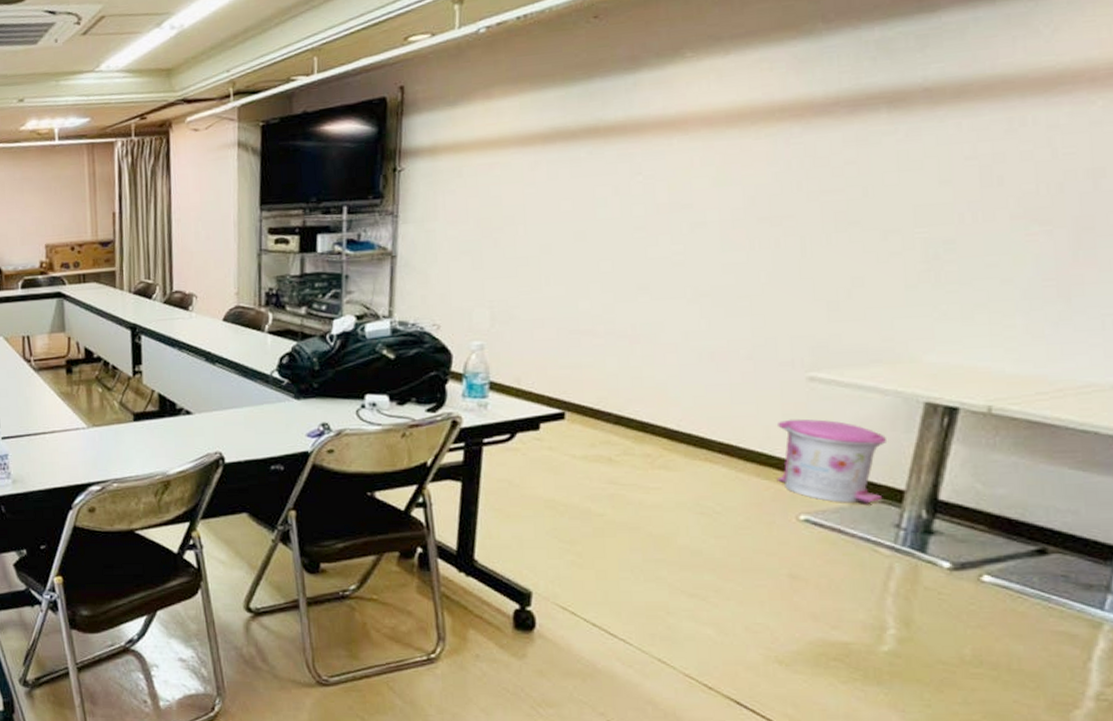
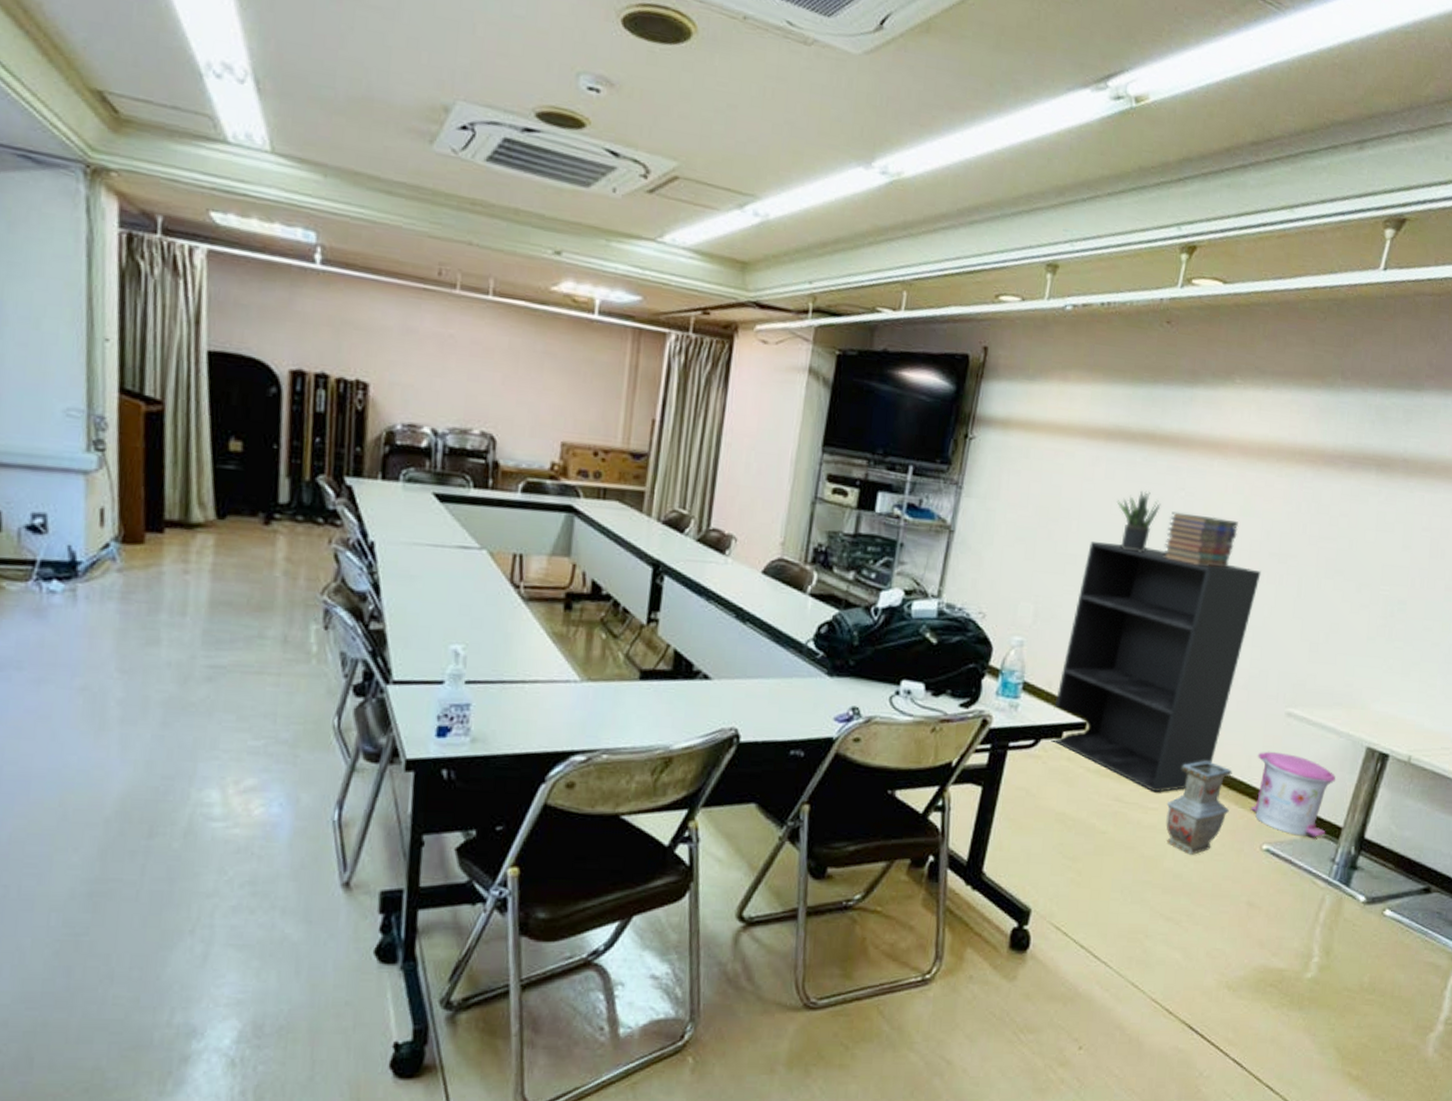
bookshelf: none [526,236,750,472] -> present [1052,542,1261,793]
potted plant: none [564,183,616,244] -> present [1117,490,1161,553]
book stack: none [626,193,715,245] -> present [1163,511,1239,568]
vase: none [672,435,750,531] -> present [1166,760,1232,855]

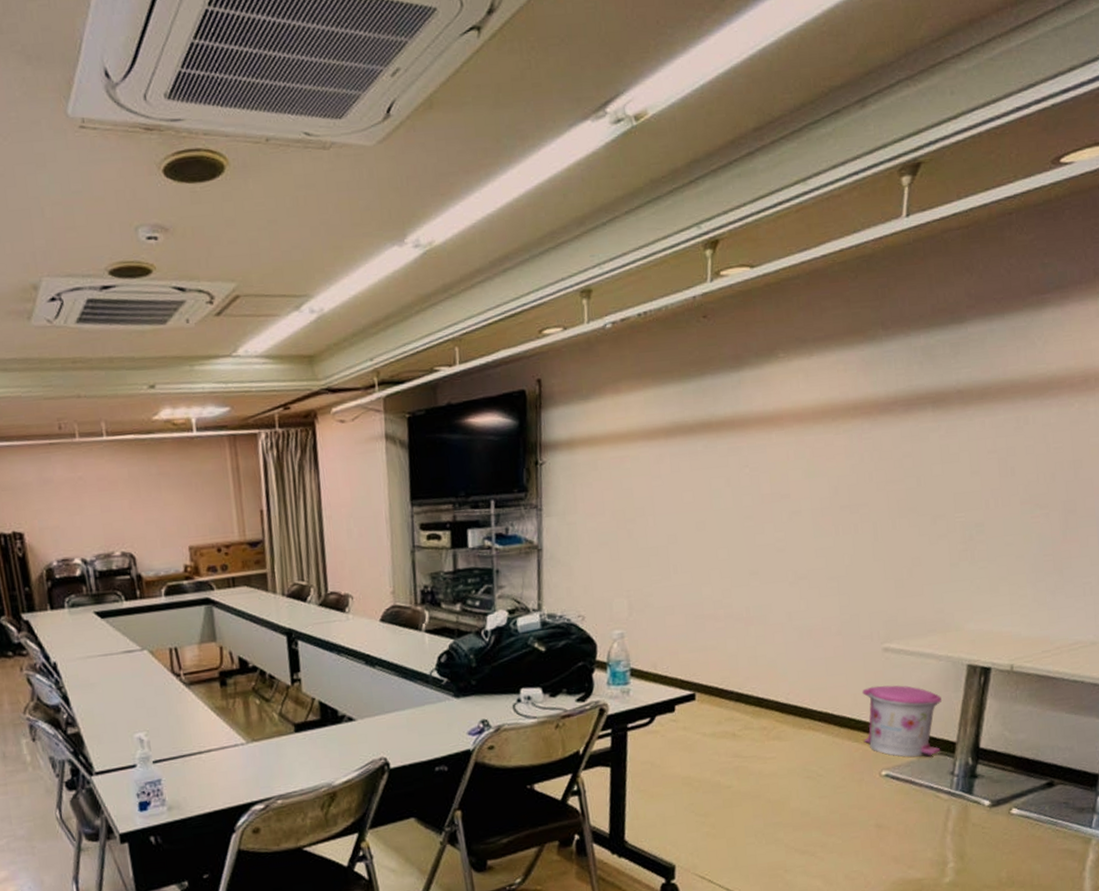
bookshelf: present [1052,542,1261,793] -> none [662,524,836,743]
potted plant: present [1117,490,1161,553] -> none [686,475,729,533]
book stack: present [1163,511,1239,568] -> none [738,484,807,533]
vase: present [1166,760,1232,855] -> none [784,706,844,793]

